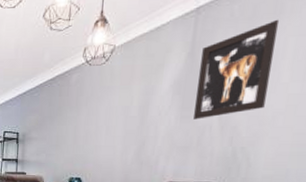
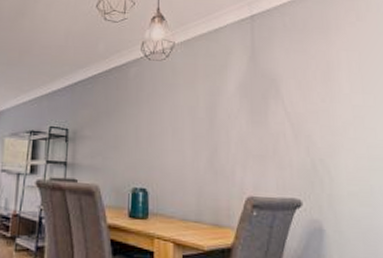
wall art: present [194,19,280,119] -> none [263,34,333,126]

